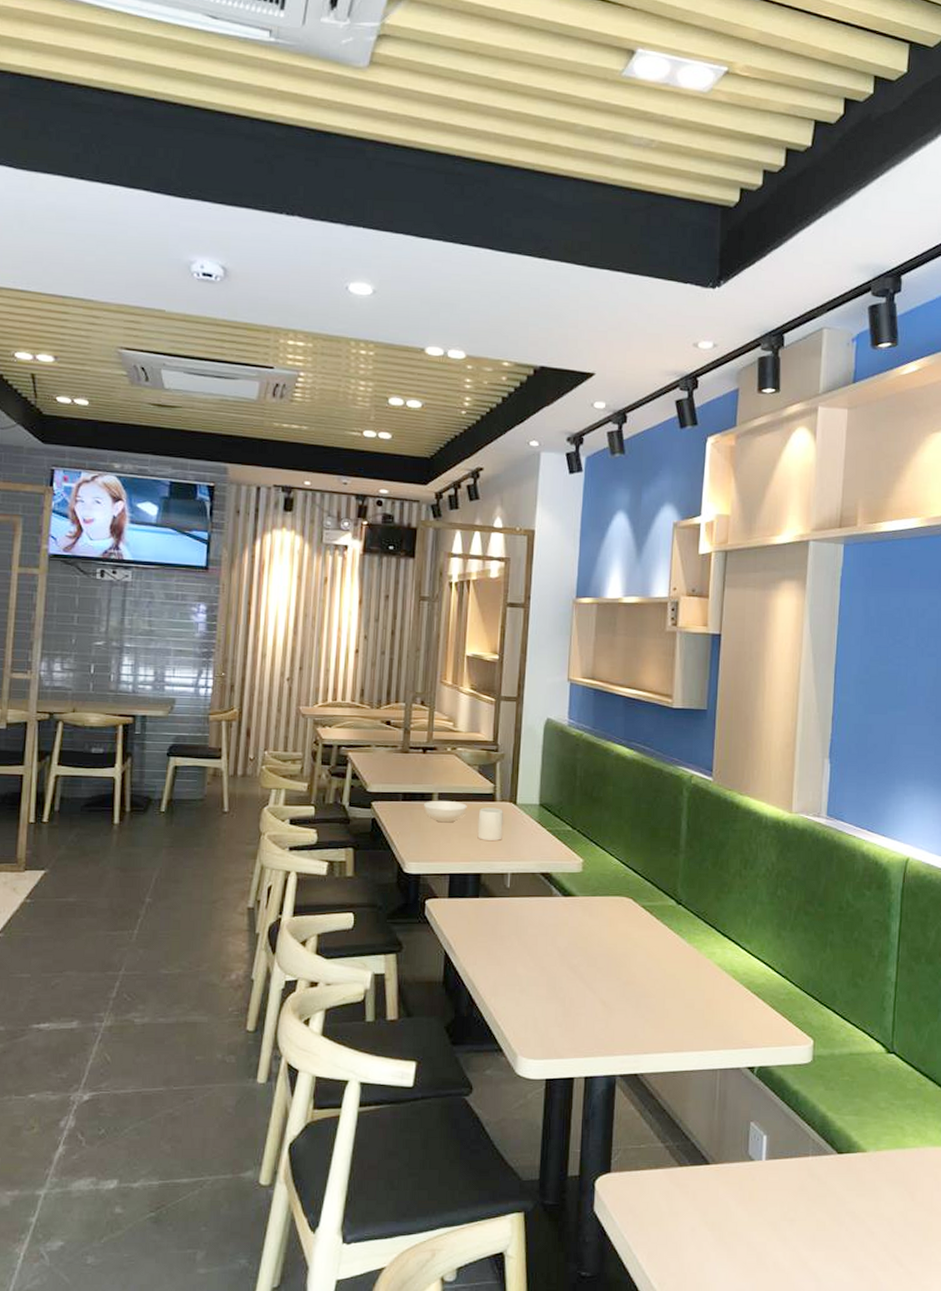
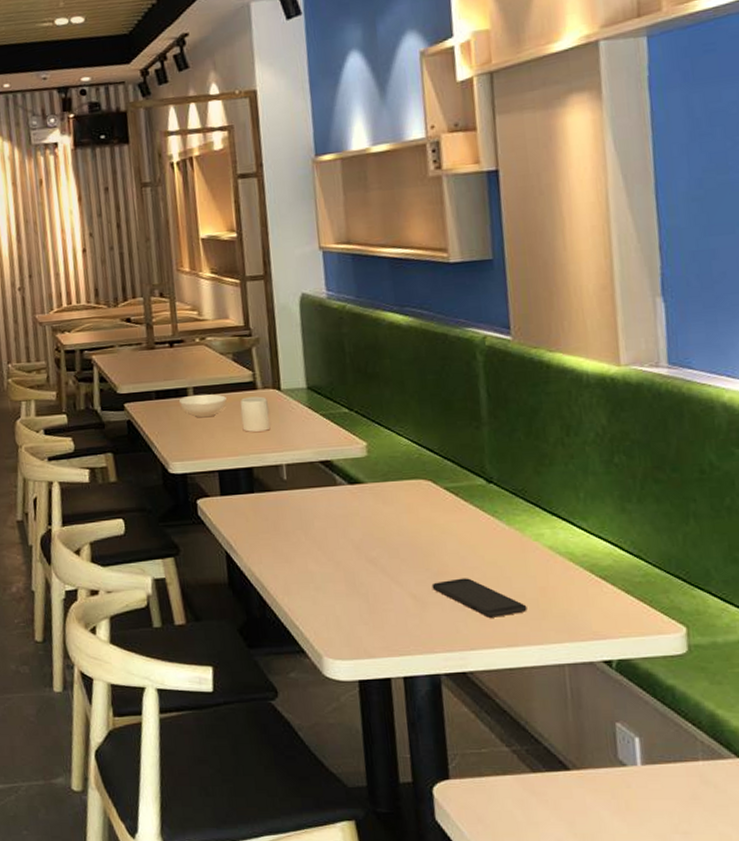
mobile phone: none [619,988,694,1025] -> present [431,578,528,618]

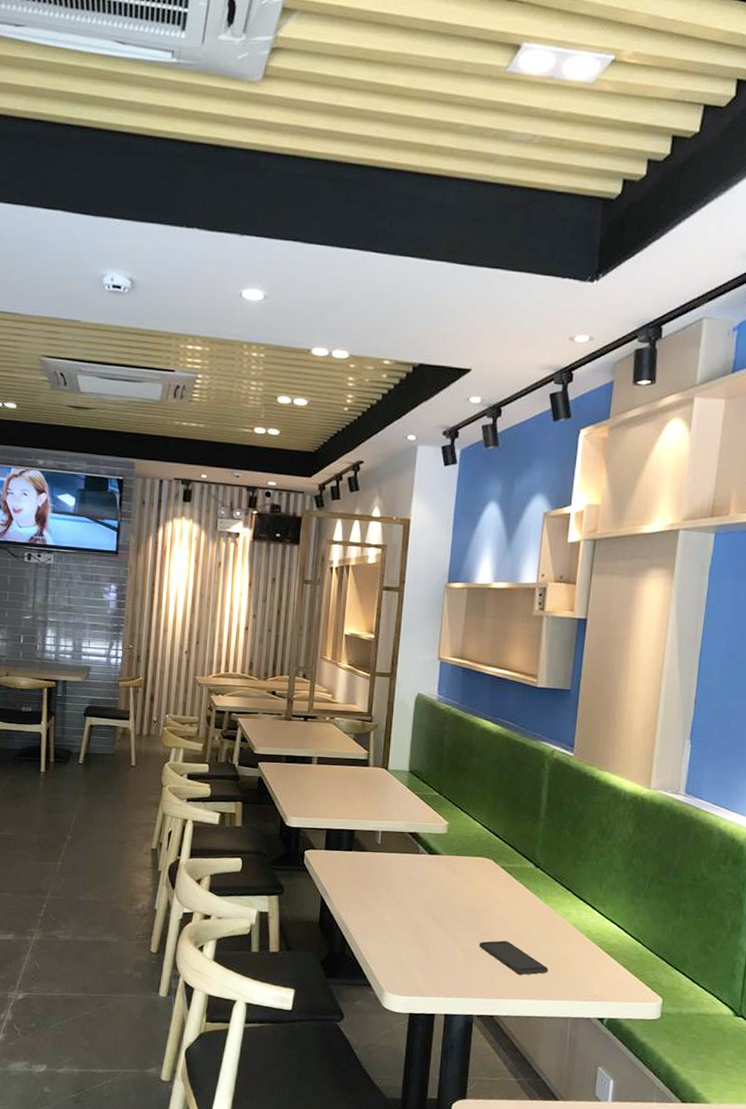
bowl: present [178,394,227,418] -> none [303,763,343,784]
mug: present [240,396,271,433] -> none [352,771,377,803]

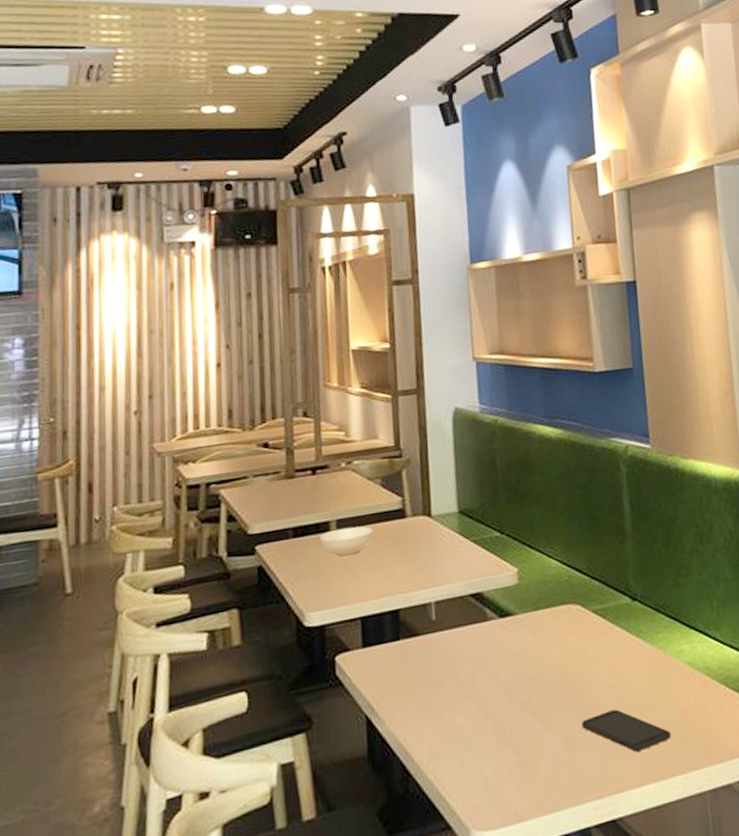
bowl: none [303,763,343,784] -> present [319,526,373,556]

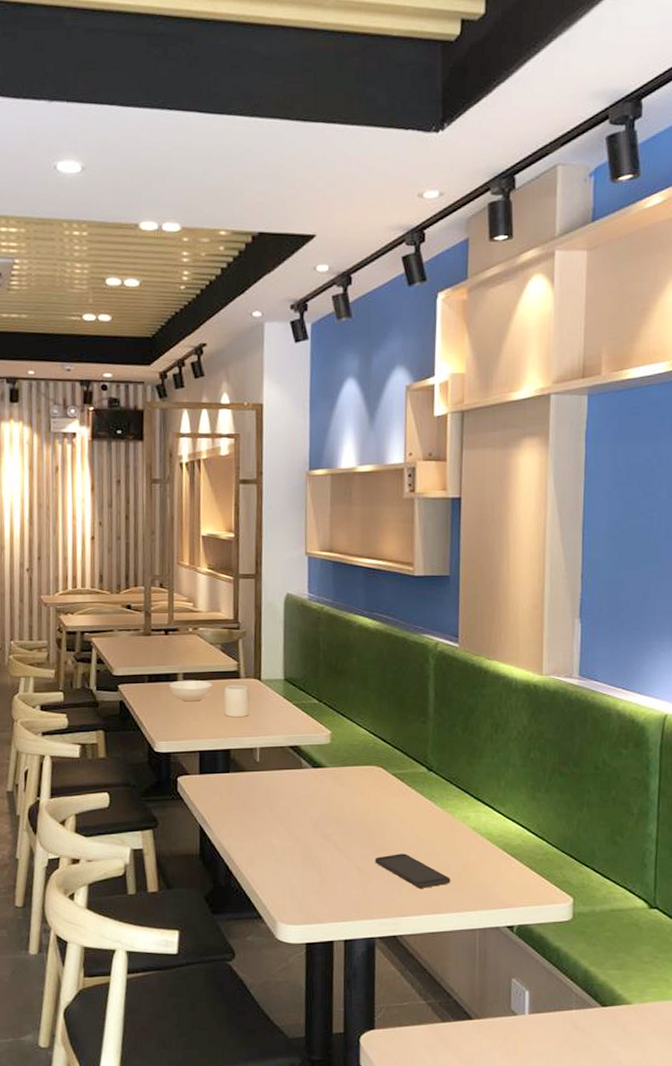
mug: none [387,525,420,569] -> present [224,684,250,718]

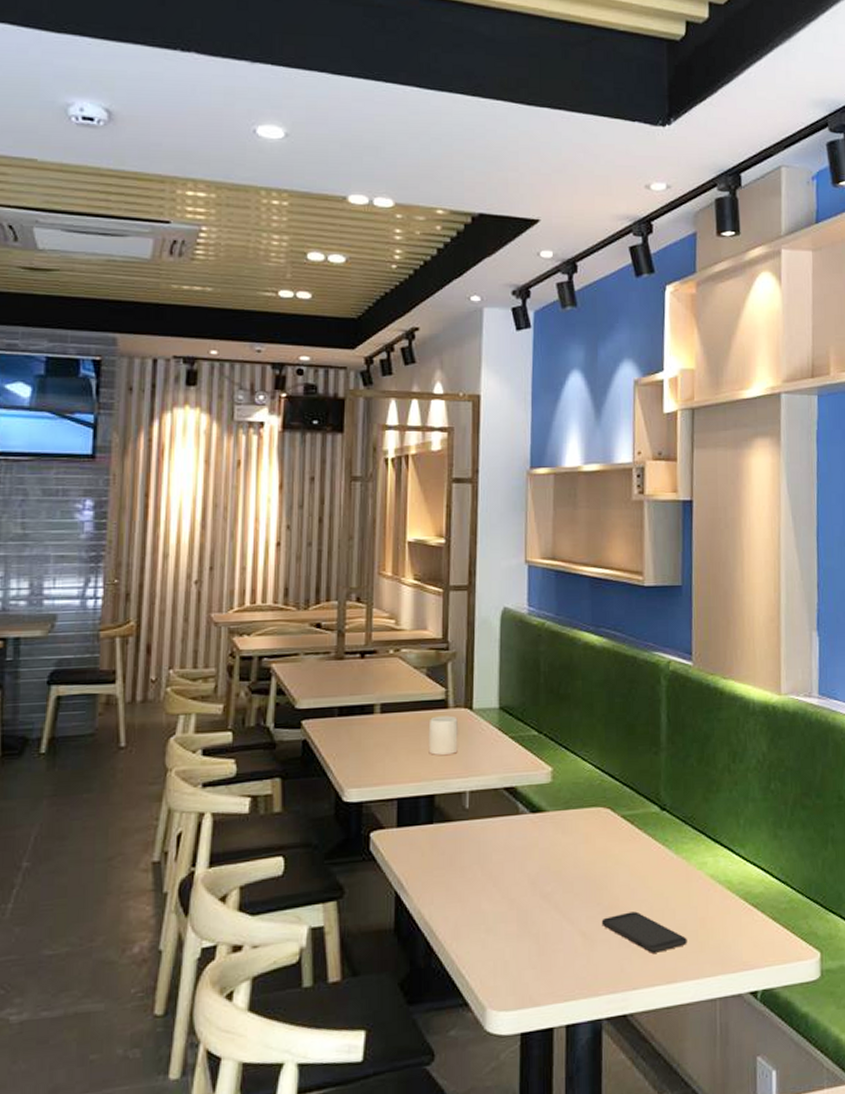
bowl: present [168,680,212,702] -> none [363,711,415,739]

